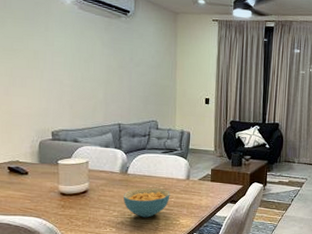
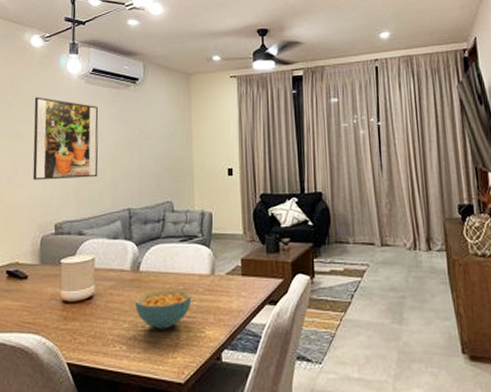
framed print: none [28,16,92,95] -> present [32,97,99,181]

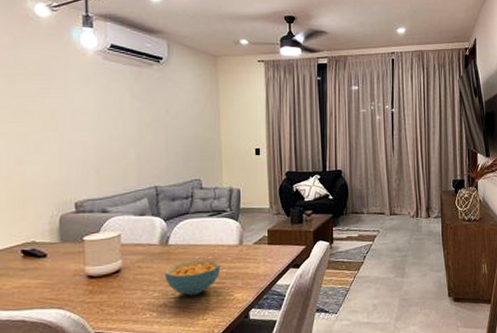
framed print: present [32,97,99,181] -> none [43,71,121,159]

